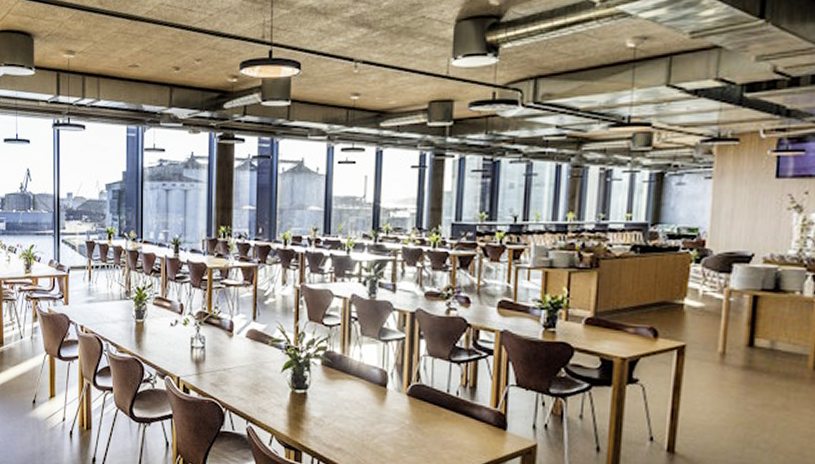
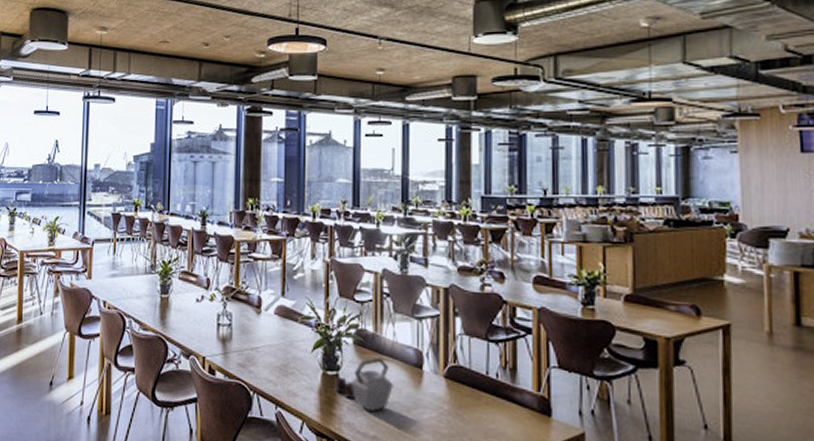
kettle: none [303,377,358,426] -> present [335,357,393,411]

